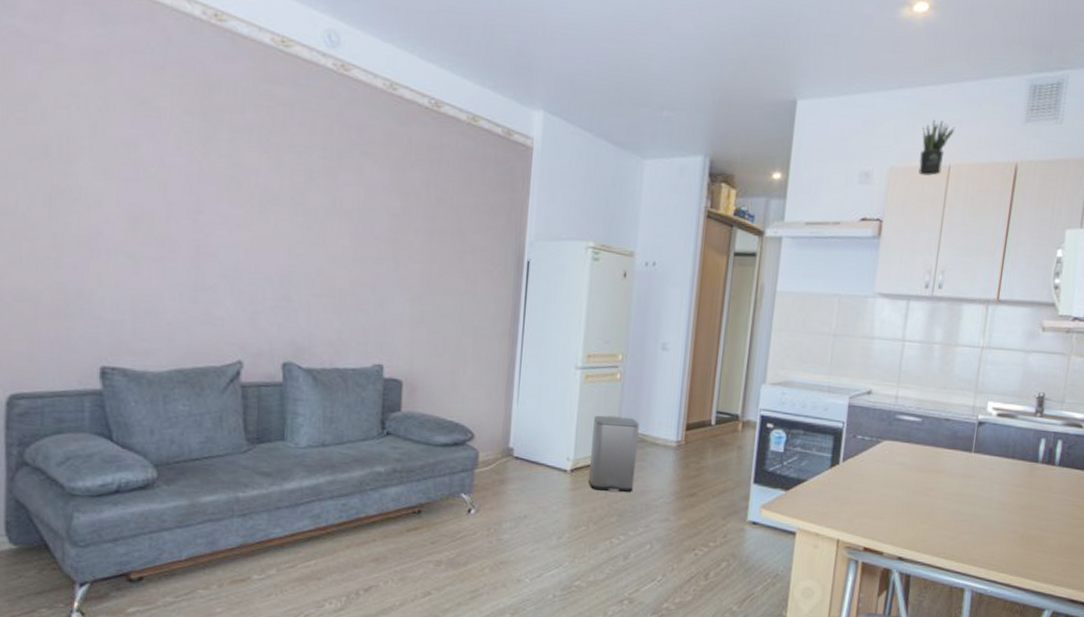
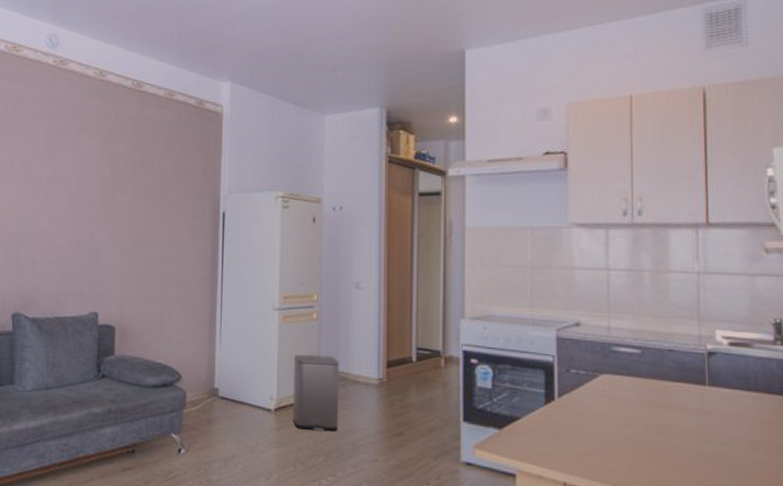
potted plant: present [918,119,956,176] -> none [596,54,632,107]

